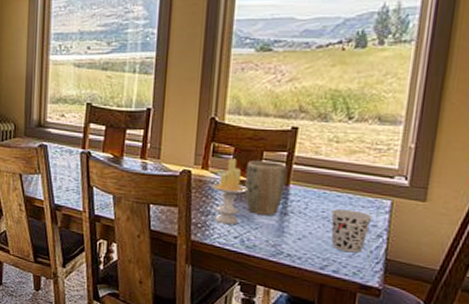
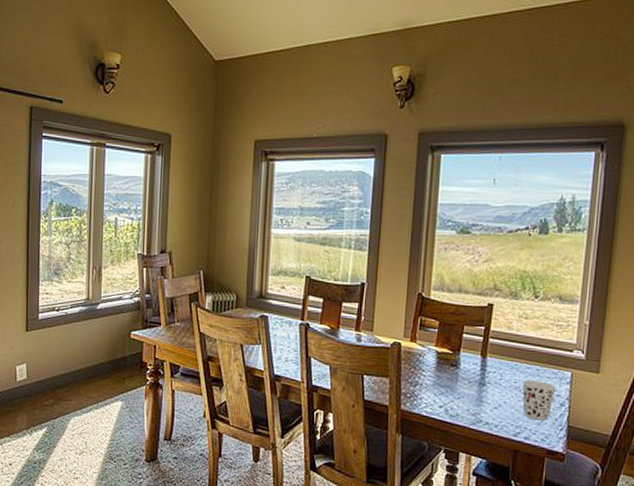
candle: present [211,158,249,225] -> none [419,332,452,395]
plant pot: present [244,160,287,215] -> none [448,333,484,386]

